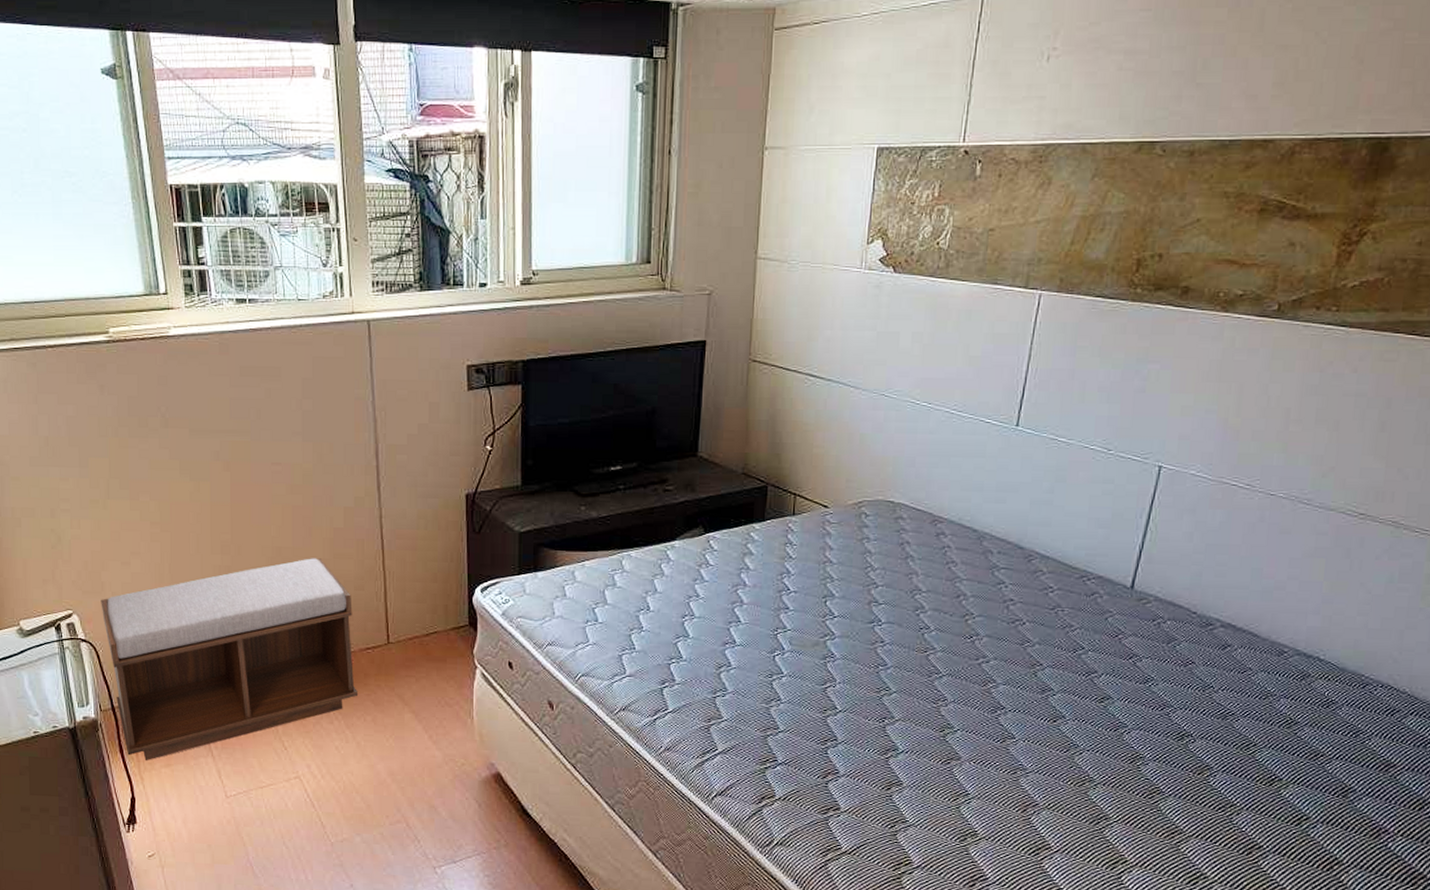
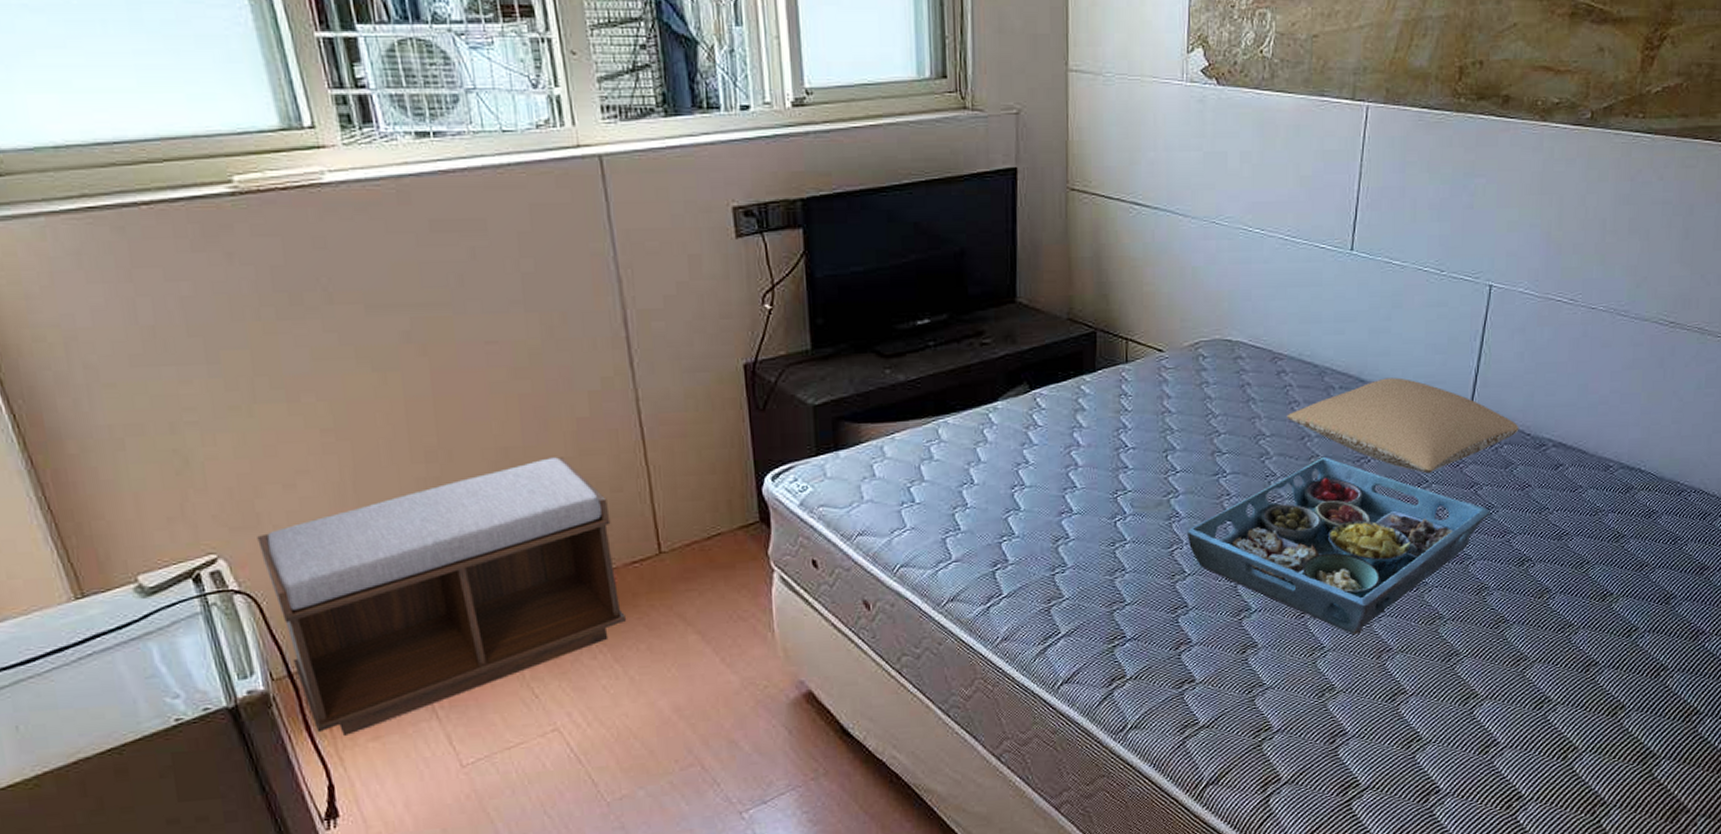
serving tray: none [841,615,1150,786] -> present [1187,456,1491,634]
pillow: none [943,547,1185,641] -> present [1287,377,1519,474]

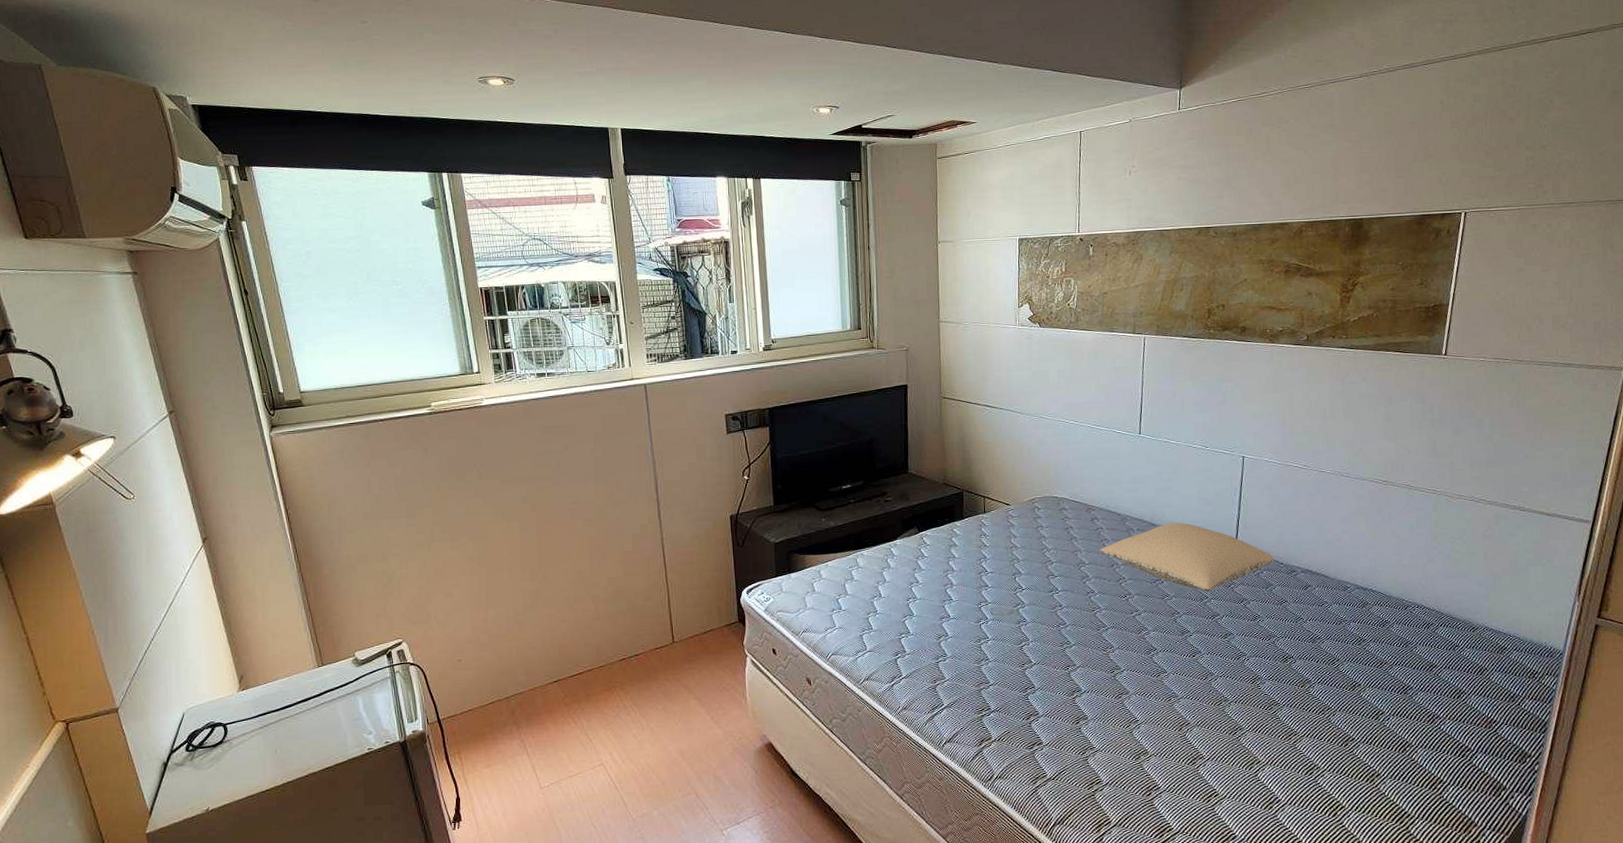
bench: present [257,457,626,736] -> none [427,577,650,764]
serving tray: present [1187,456,1491,634] -> none [1032,579,1258,711]

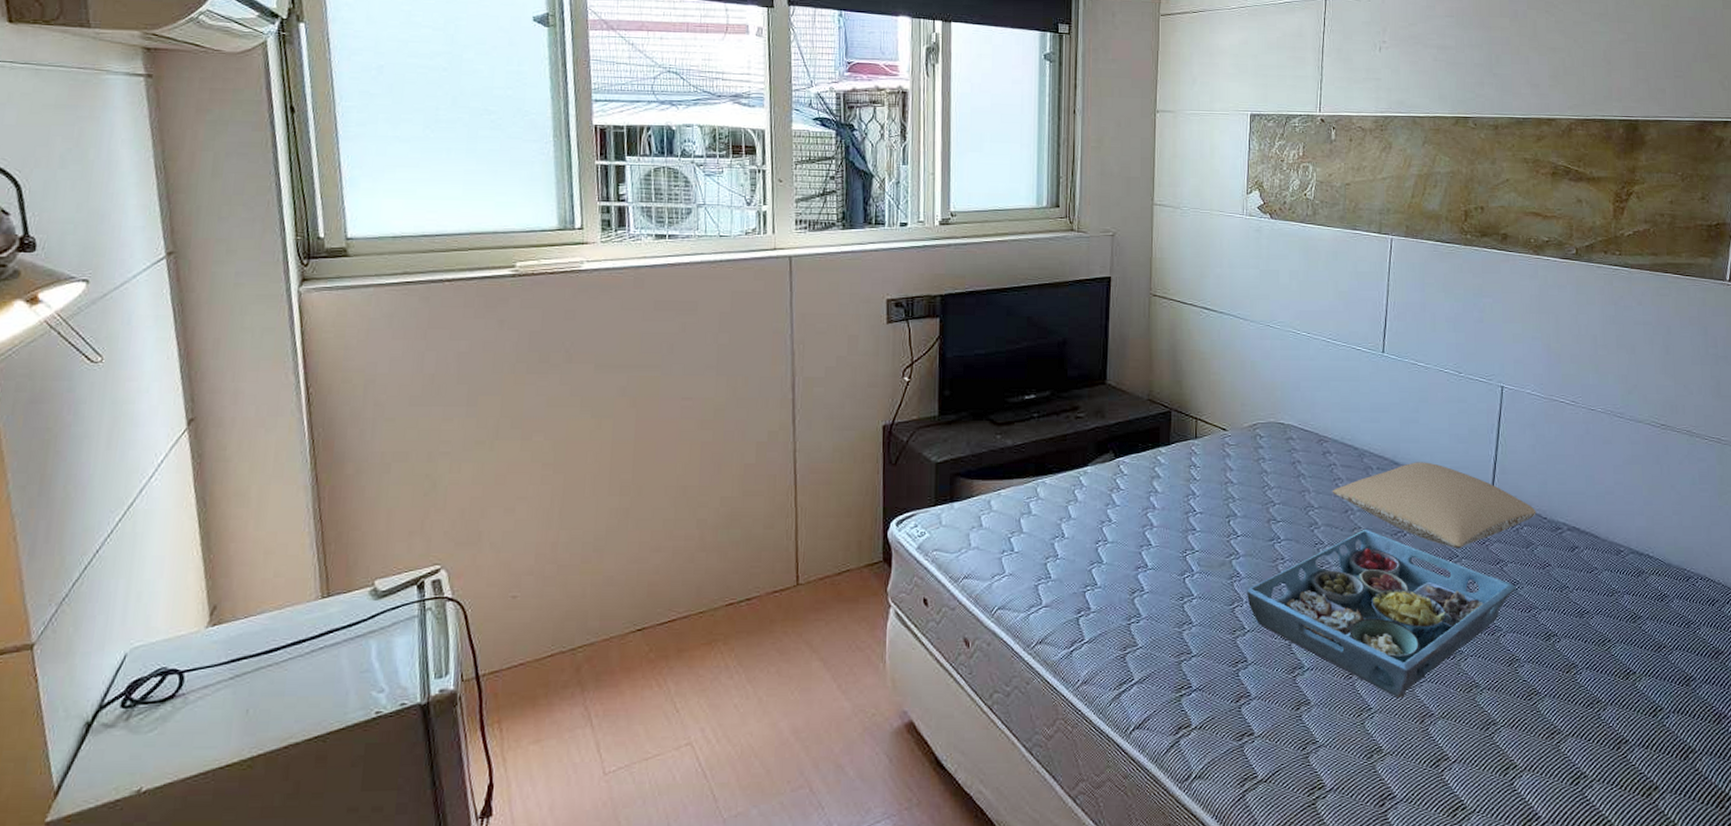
serving tray: none [1032,579,1258,711] -> present [1247,528,1516,698]

